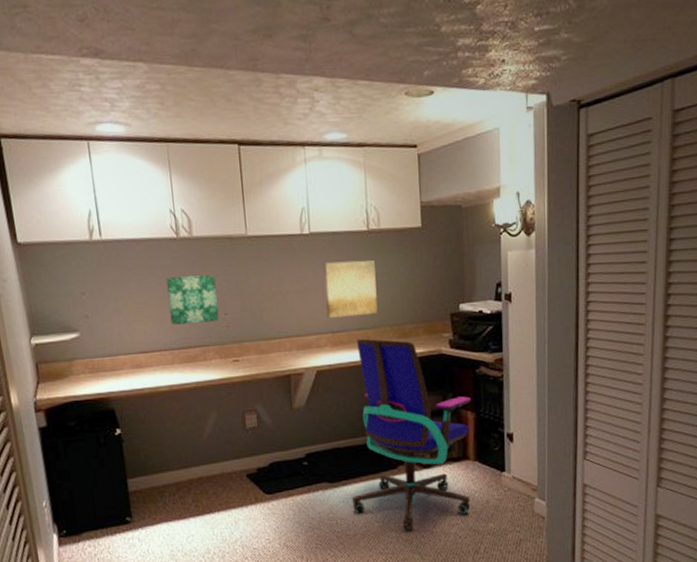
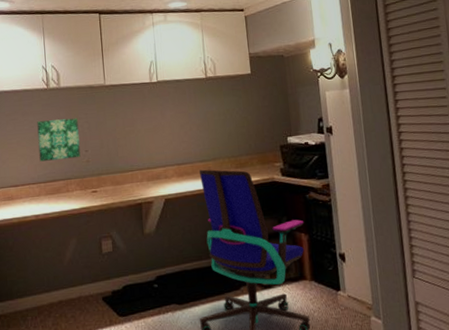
wall art: present [323,260,378,318] -> none [169,102,217,152]

